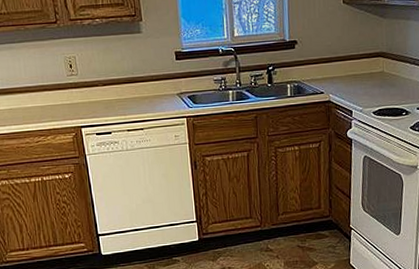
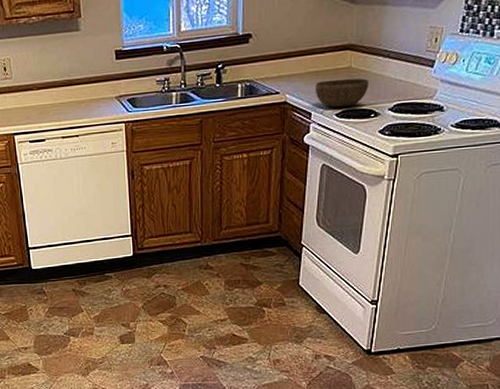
bowl: none [354,81,399,107] -> present [314,78,369,108]

